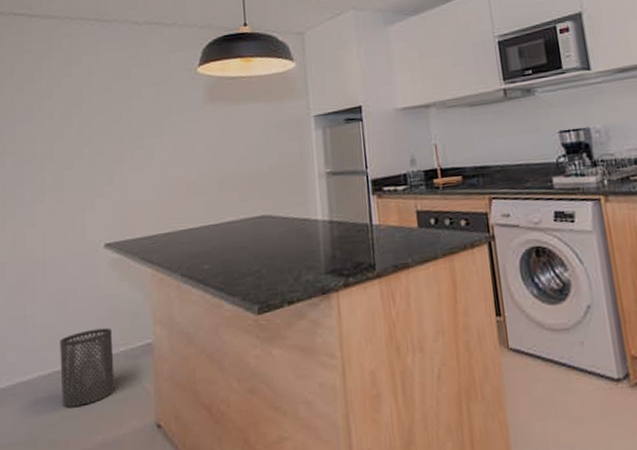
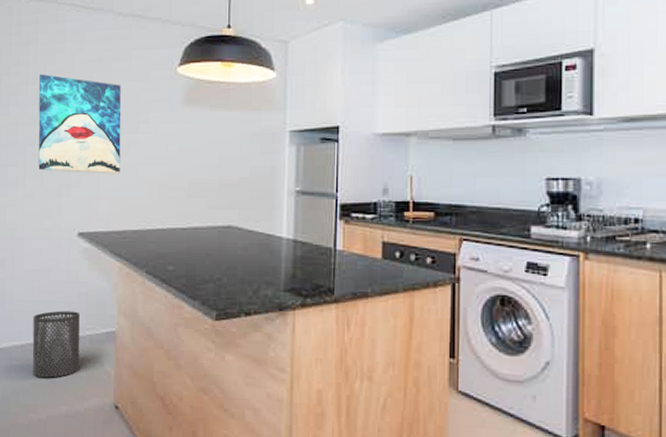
wall art: none [54,88,146,185] -> present [38,73,121,174]

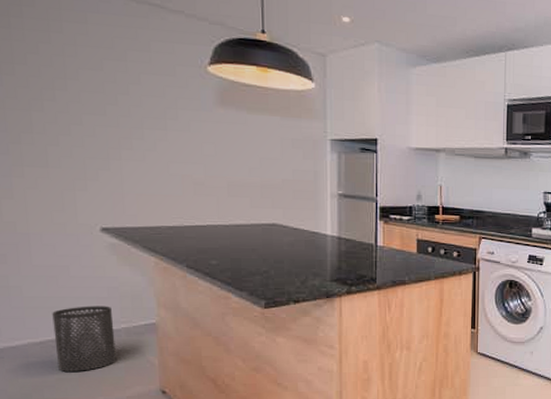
wall art: present [38,73,121,174] -> none [28,53,148,170]

